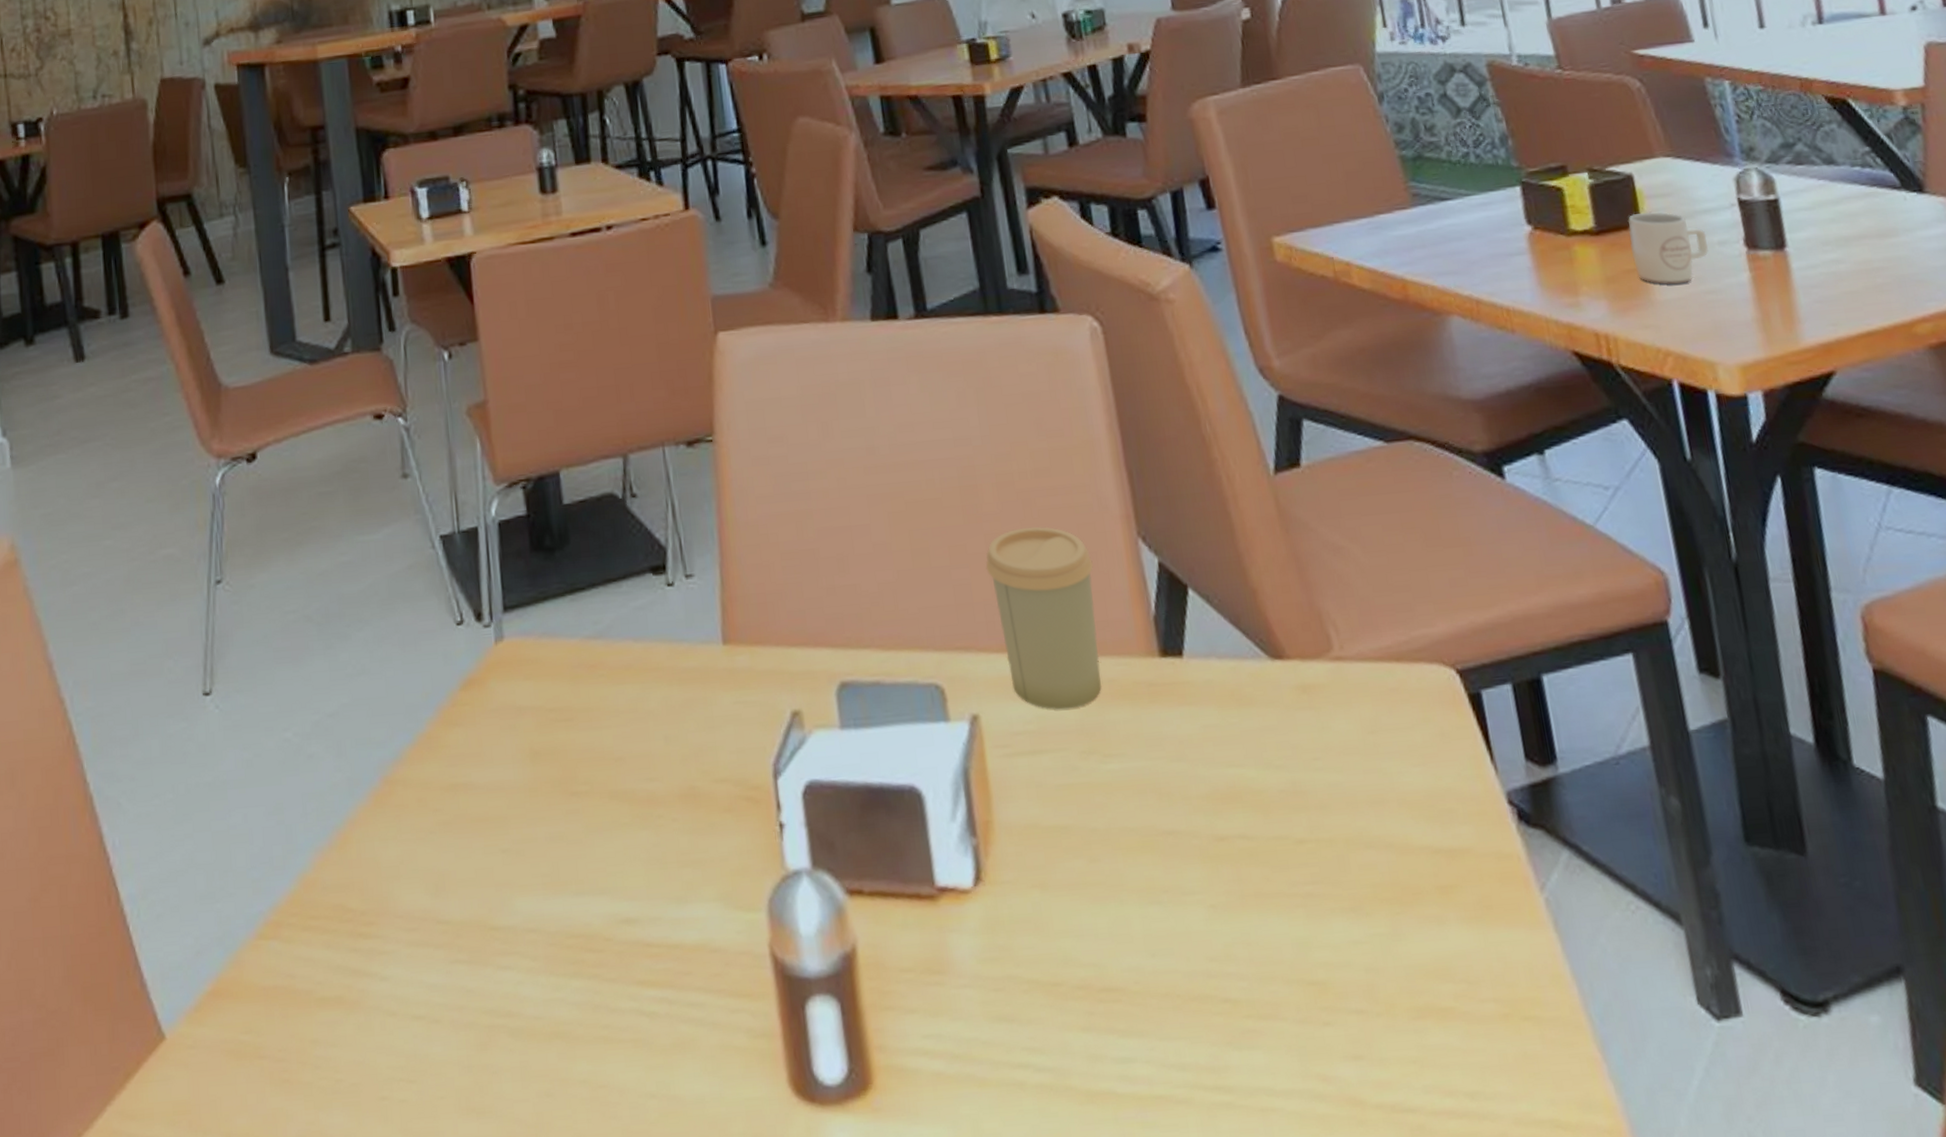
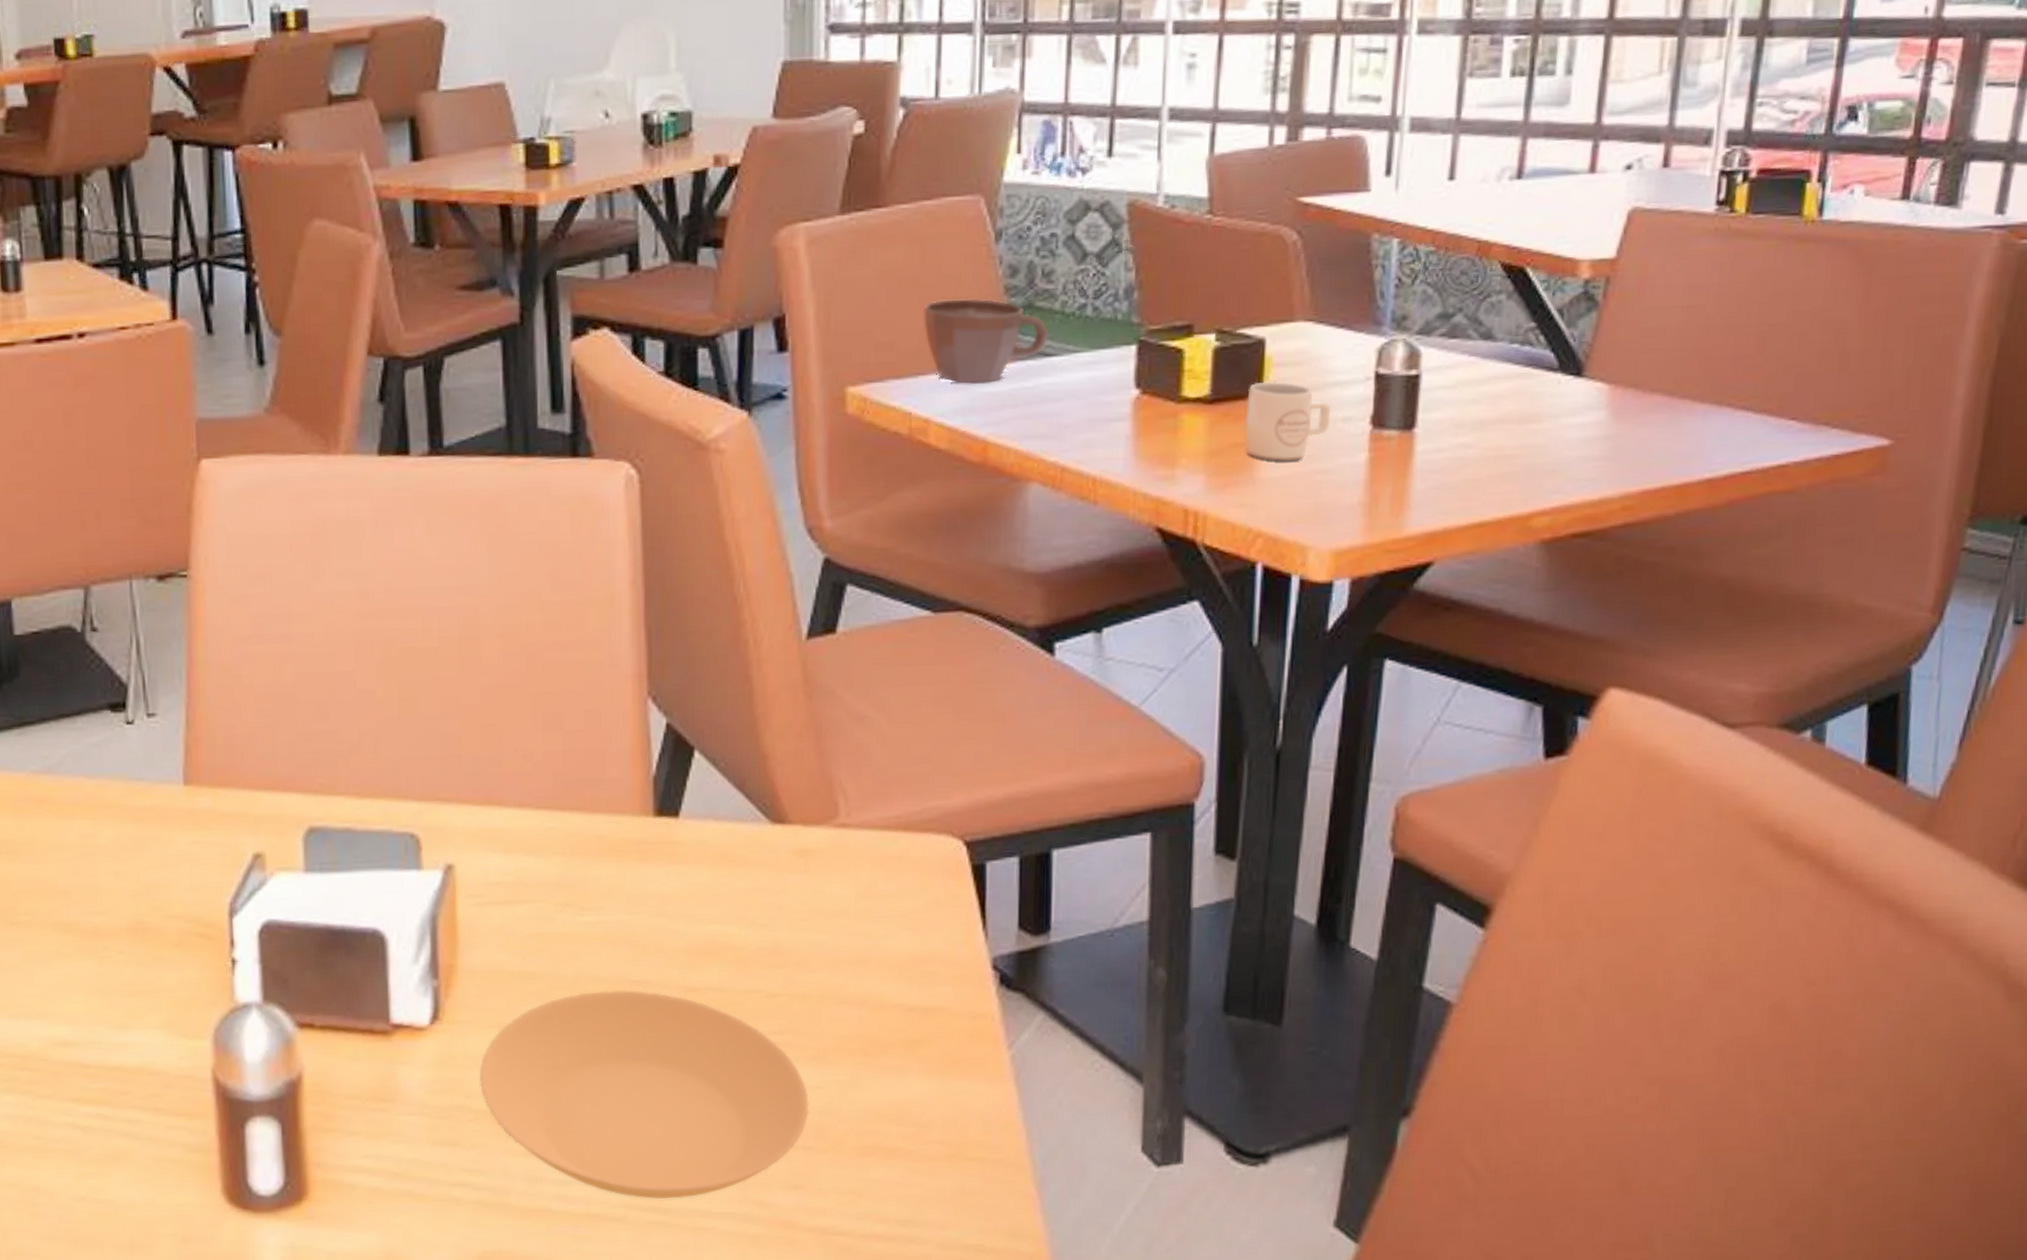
cup: present [985,526,1102,710] -> none [478,681,597,863]
saucer: none [1026,841,1356,1076] -> present [480,990,809,1199]
cup: none [1328,153,1442,229] -> present [924,298,1050,384]

